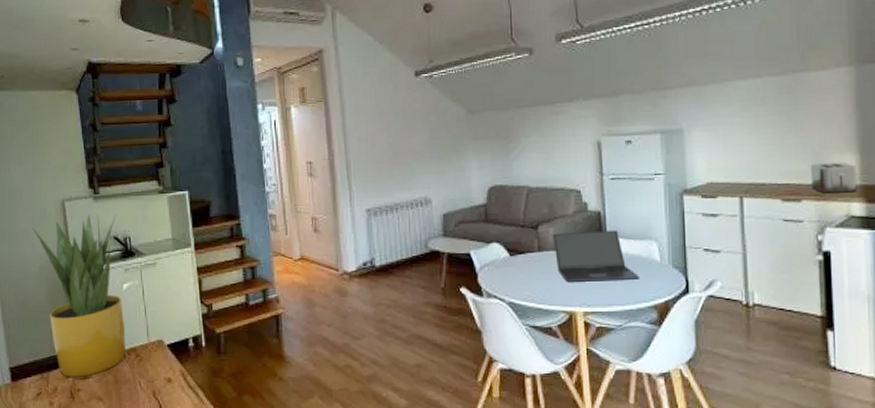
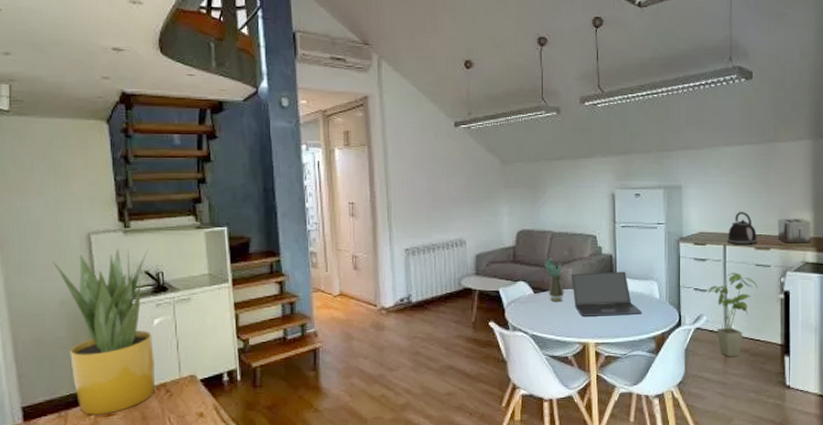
vase: none [520,215,545,266] -> present [544,257,565,303]
house plant: none [722,229,787,331] -> present [708,272,758,358]
kettle: none [744,156,785,197] -> present [727,211,758,245]

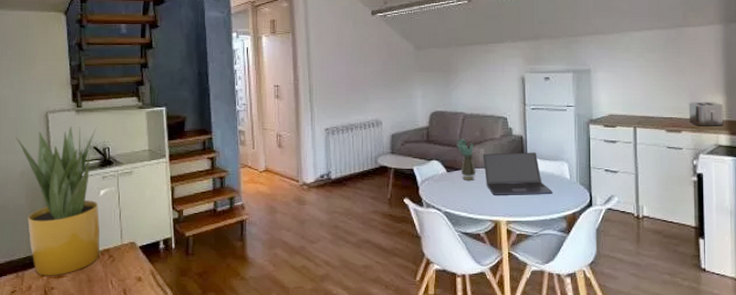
house plant: present [708,272,758,358] -> none [619,154,670,239]
kettle: present [727,211,758,245] -> none [637,94,669,128]

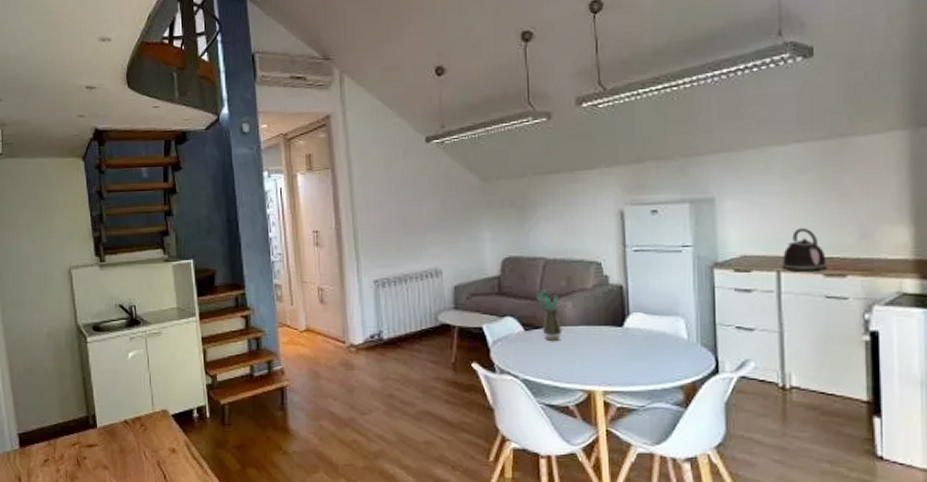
planter: present [16,126,100,276] -> none [40,283,131,445]
laptop: present [482,152,553,195] -> none [569,305,664,359]
kettle: none [637,94,669,128] -> present [781,227,828,272]
toaster: present [688,102,724,126] -> none [856,235,911,268]

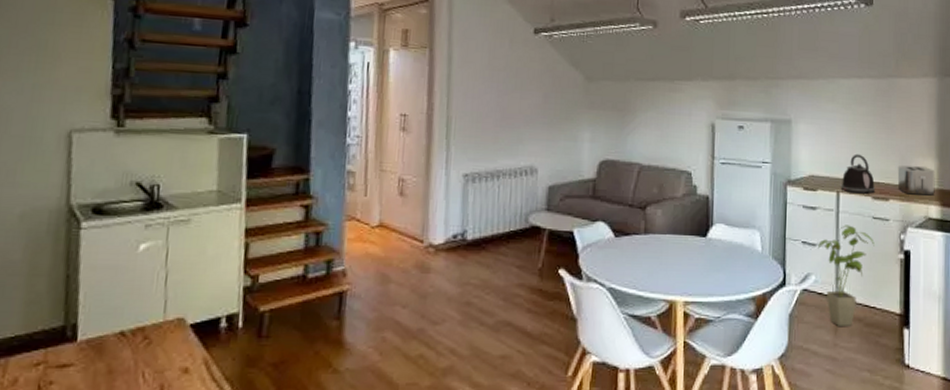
vase: present [536,288,563,342] -> none [629,194,651,250]
house plant: none [756,306,829,416] -> present [818,225,875,327]
toaster: none [856,235,911,268] -> present [897,165,935,196]

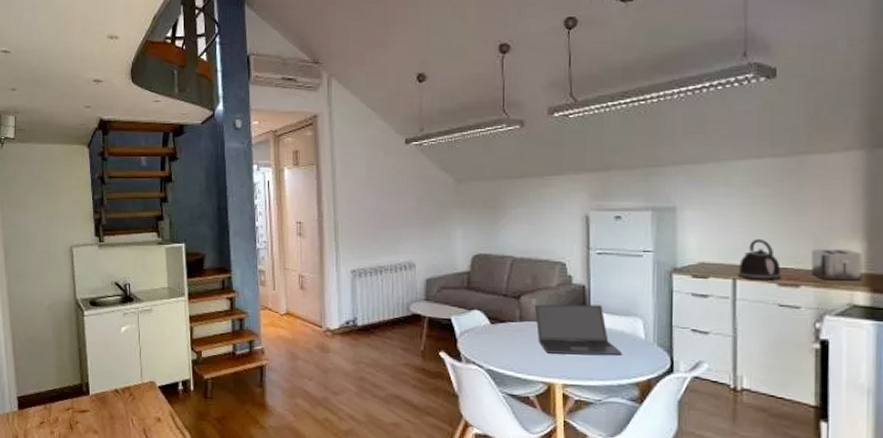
laptop: none [659,215,741,270] -> present [534,304,622,356]
house plant: present [818,225,875,327] -> none [711,312,781,417]

